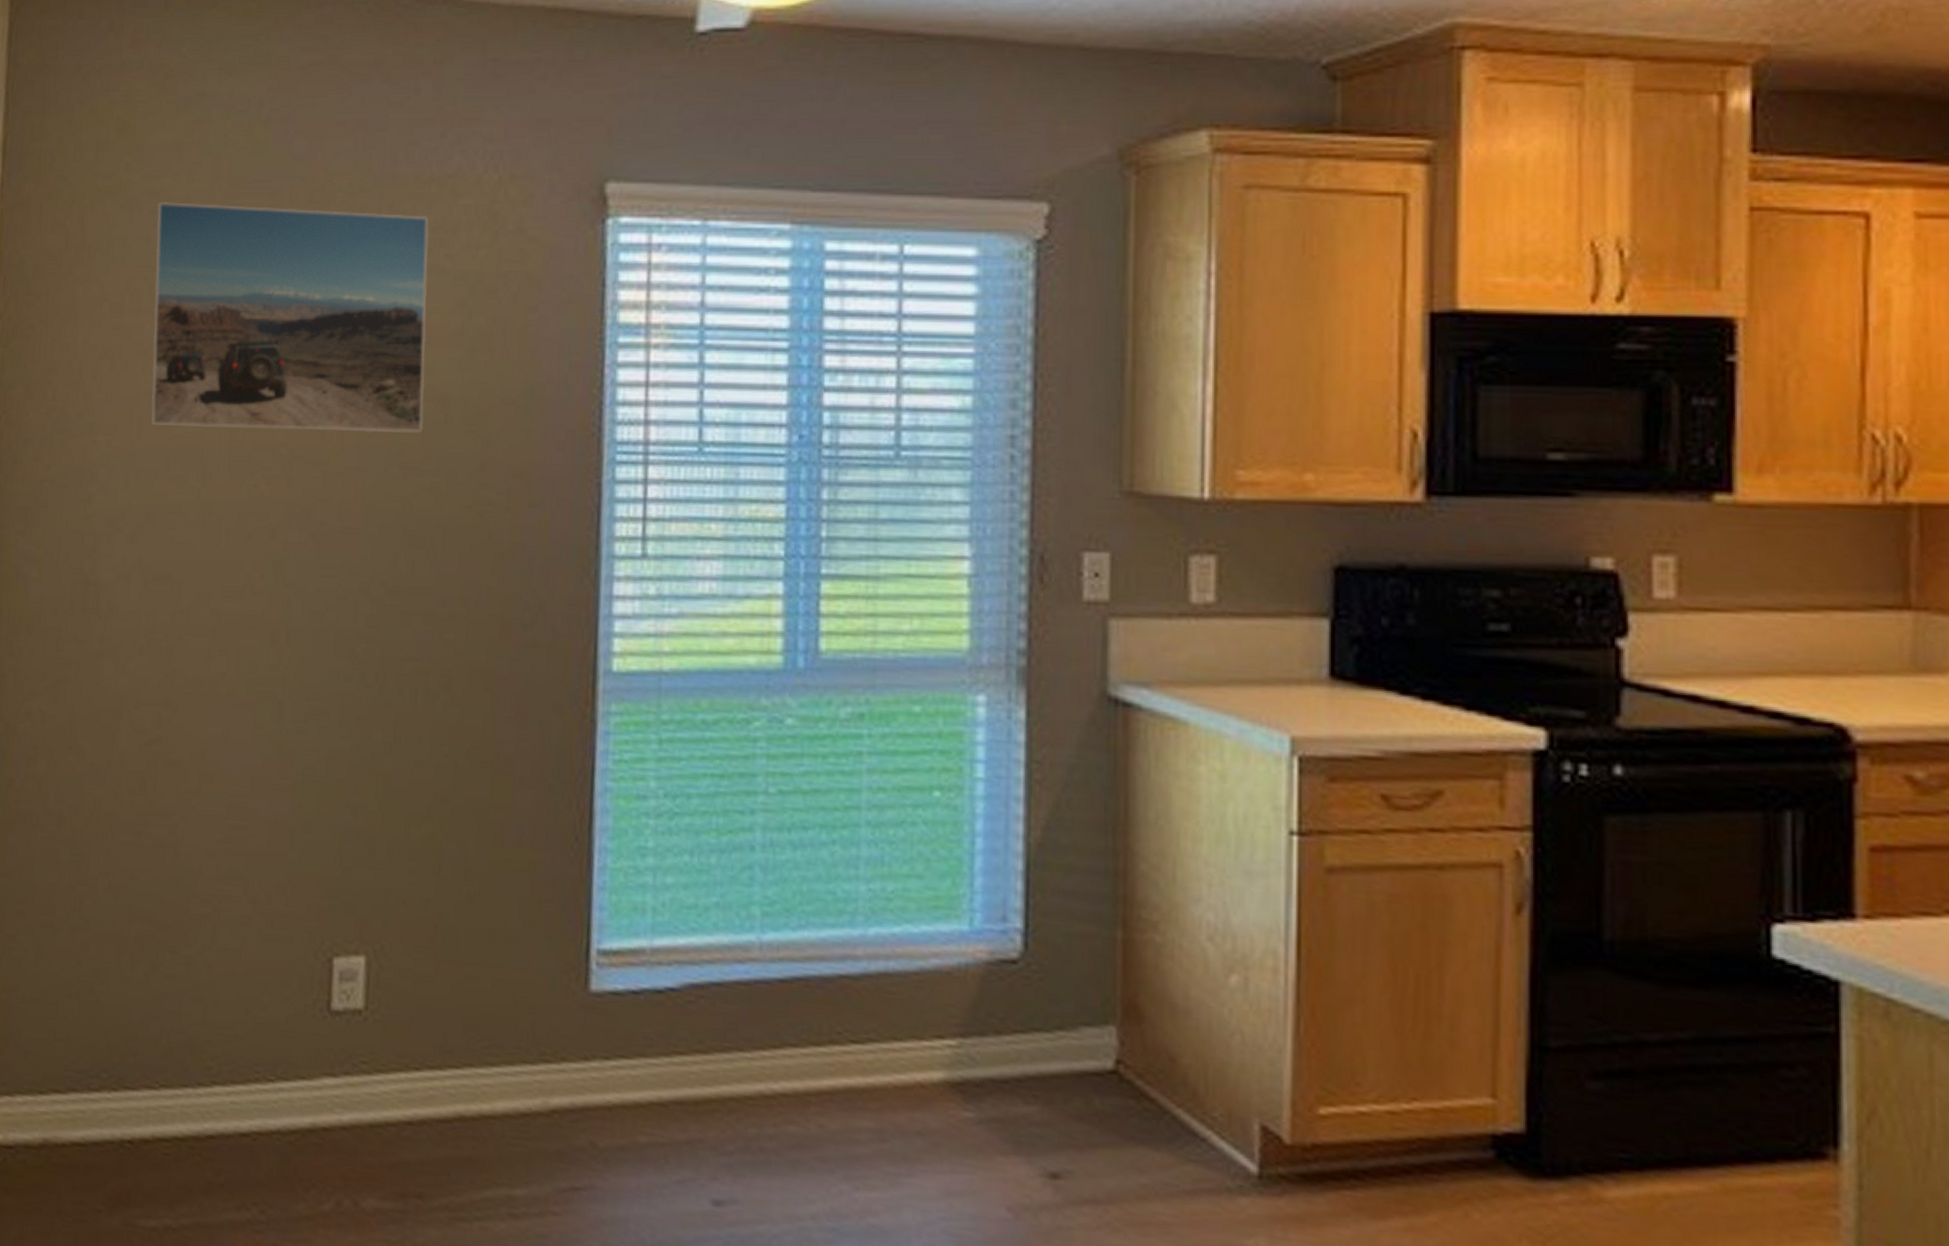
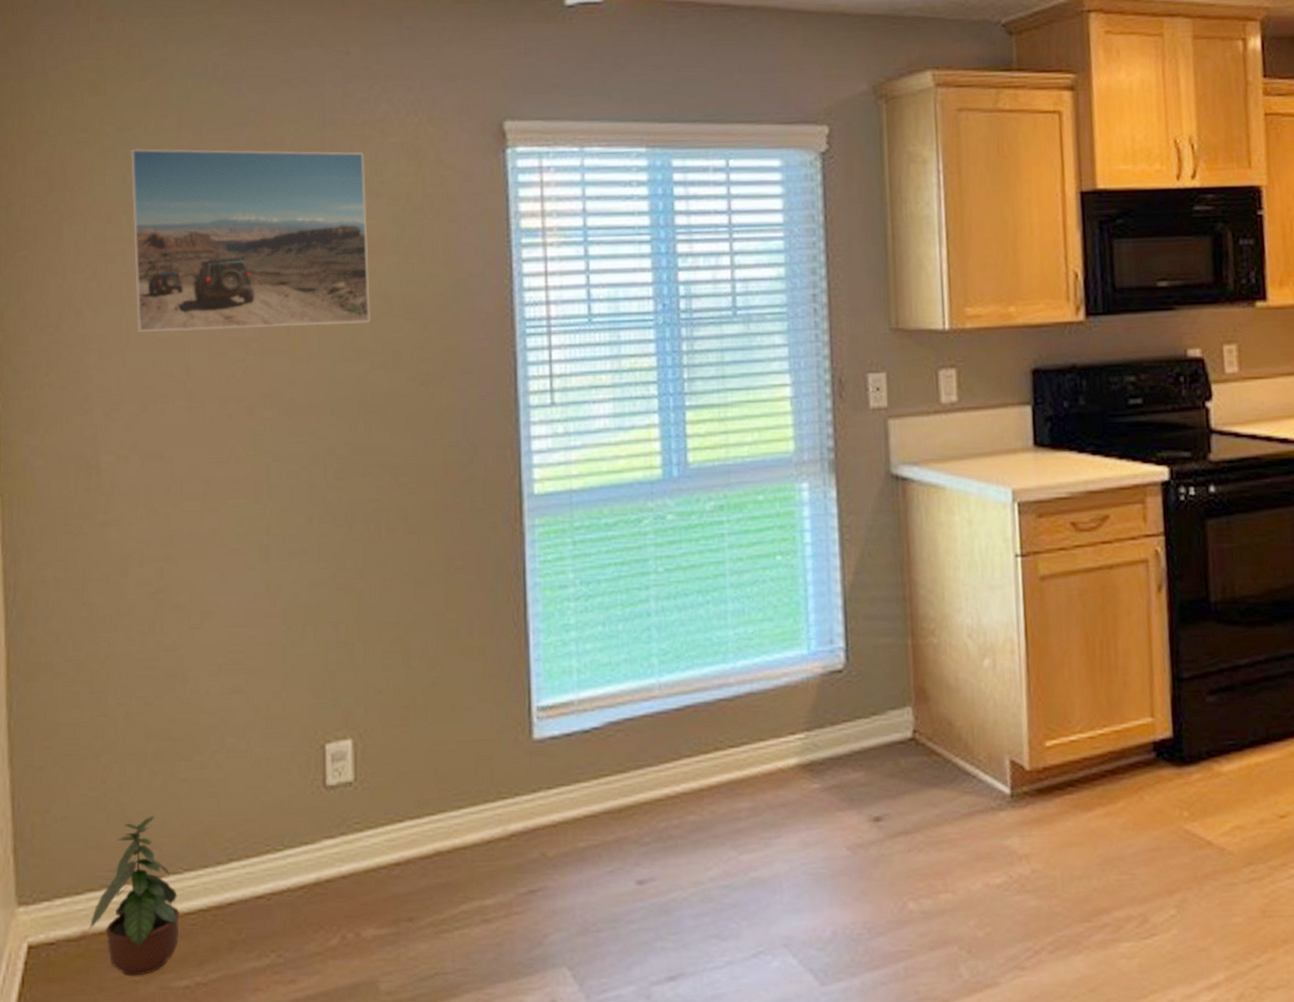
potted plant: none [50,1013,152,1205] -> present [89,815,180,977]

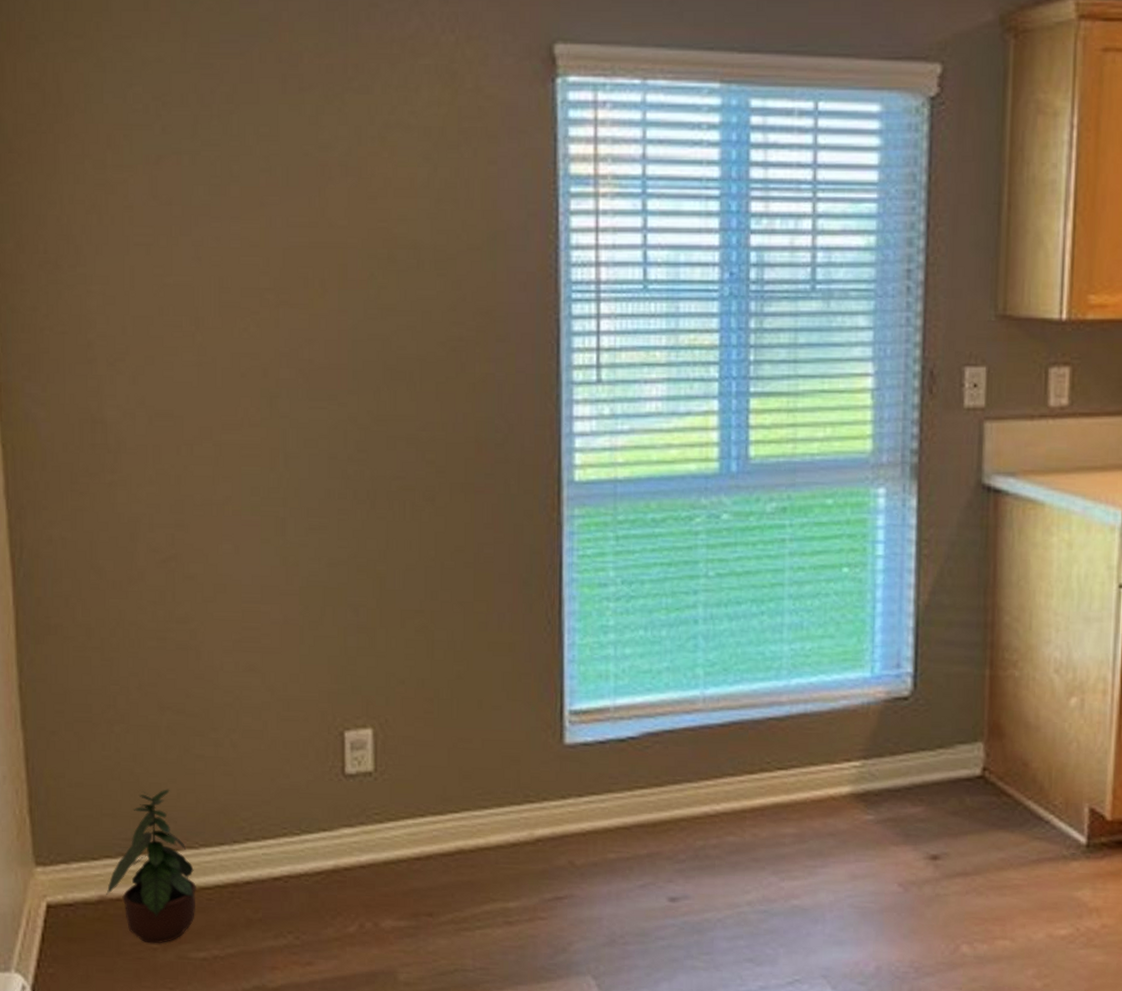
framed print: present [131,148,371,332] -> none [131,61,398,278]

